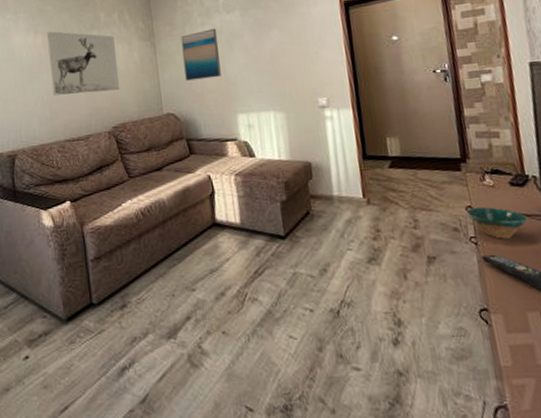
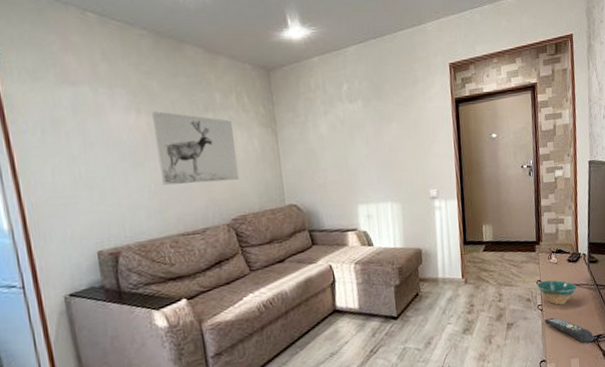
wall art: present [180,28,222,81] -> none [303,118,344,171]

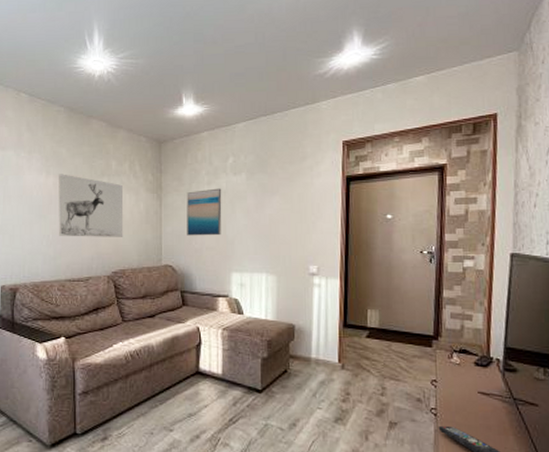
wall art: none [303,118,344,171] -> present [187,188,222,236]
bowl: present [537,280,577,305] -> none [432,382,485,413]

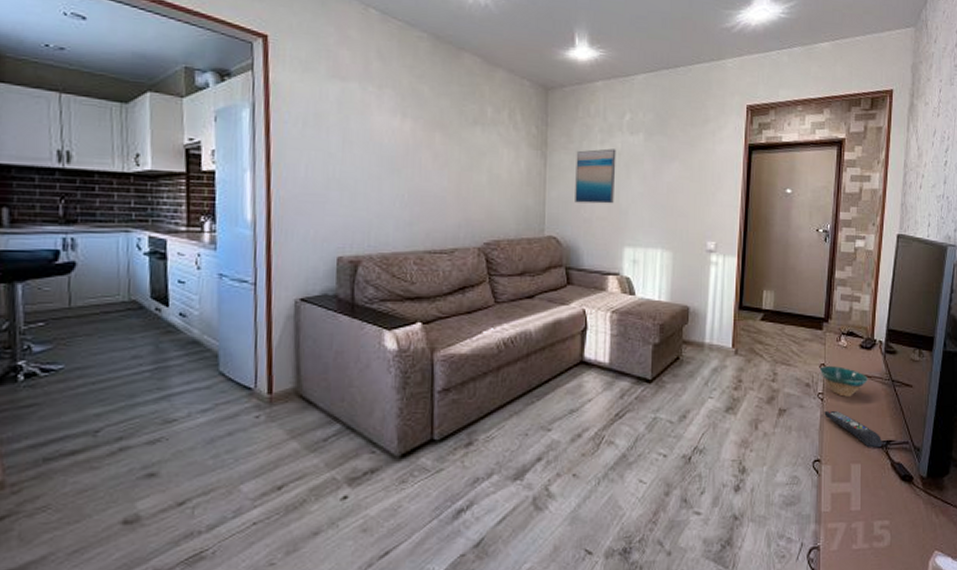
wall art: present [58,174,124,237] -> none [416,117,500,201]
bowl: none [432,382,485,413] -> present [820,366,868,397]

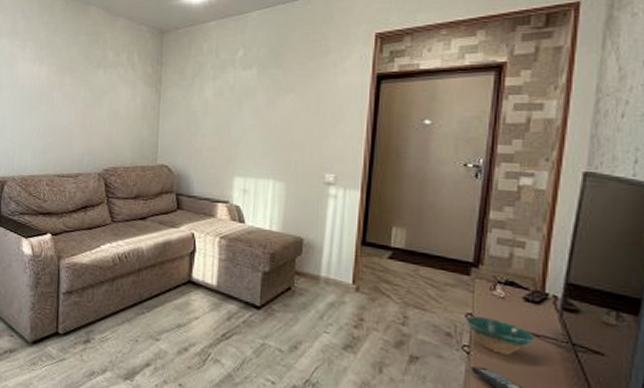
wall art: present [575,148,617,204] -> none [186,84,229,136]

